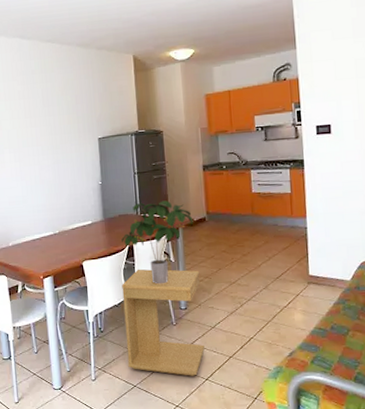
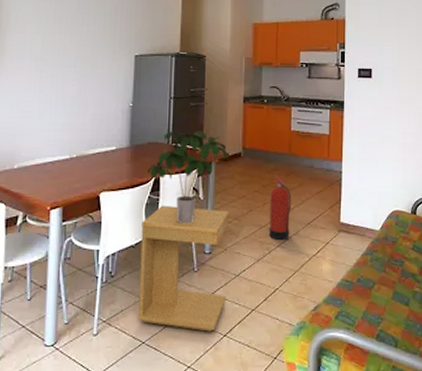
fire extinguisher: none [237,234,260,294] -> present [269,174,292,239]

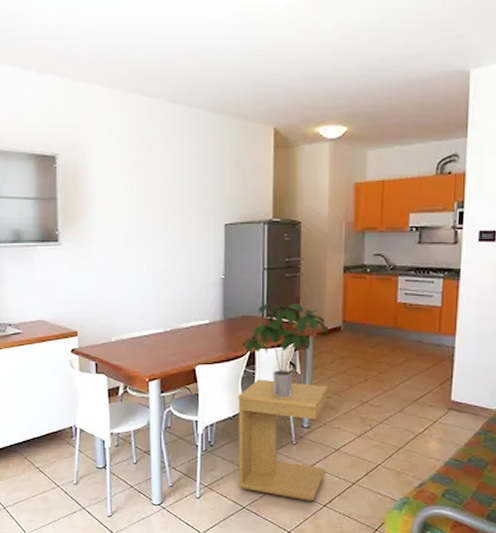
fire extinguisher: present [269,174,292,239] -> none [371,349,397,416]

